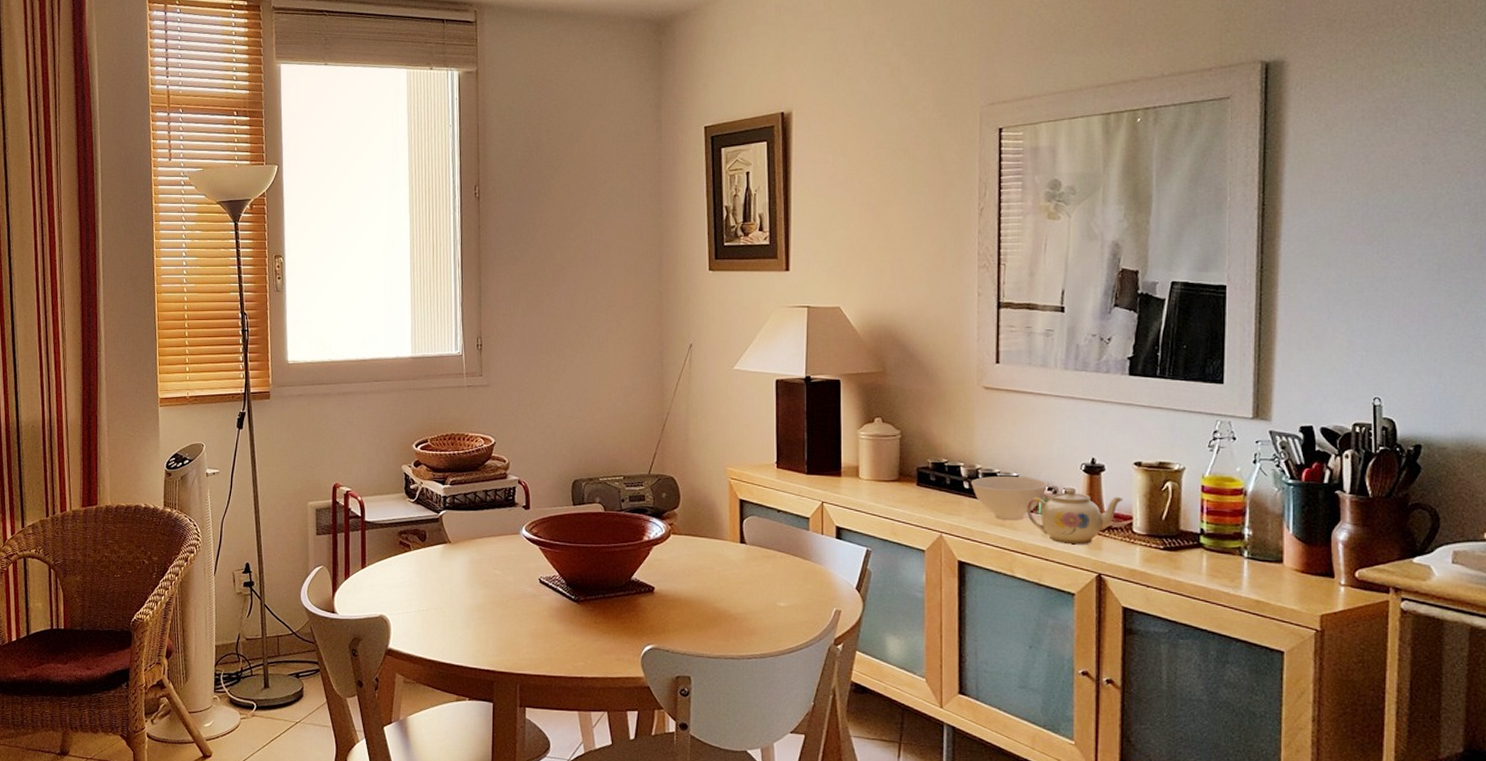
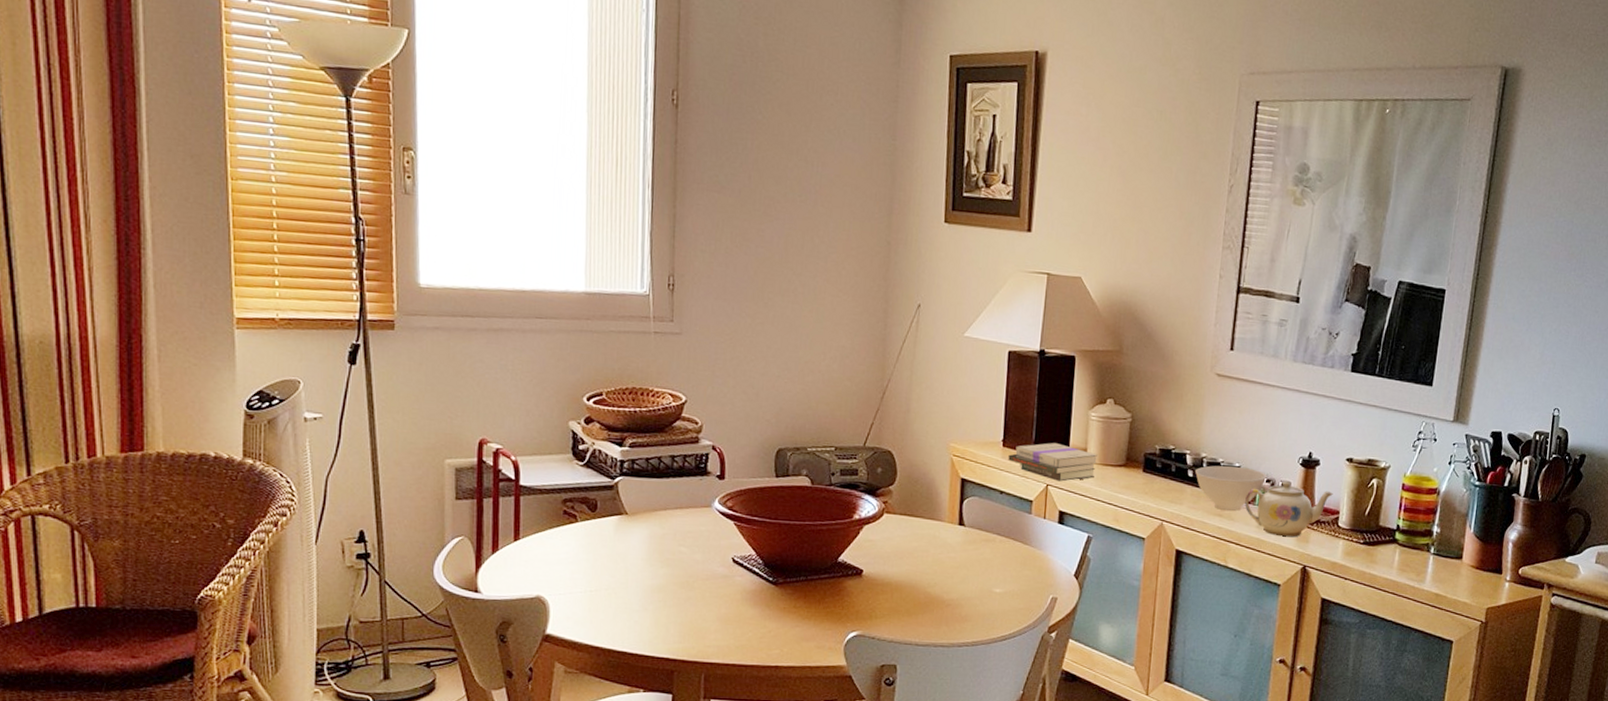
books: none [783,462,870,499] -> present [1008,442,1097,482]

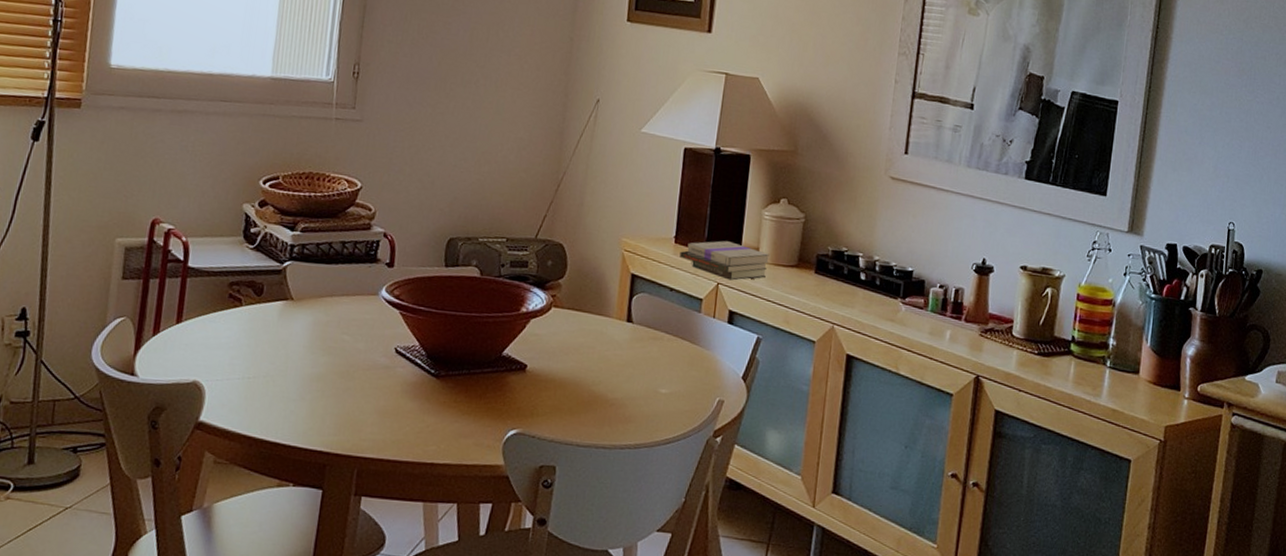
bowl: present [1195,465,1266,512] -> none [868,269,940,317]
teapot: present [1245,481,1333,537] -> none [917,287,1007,346]

